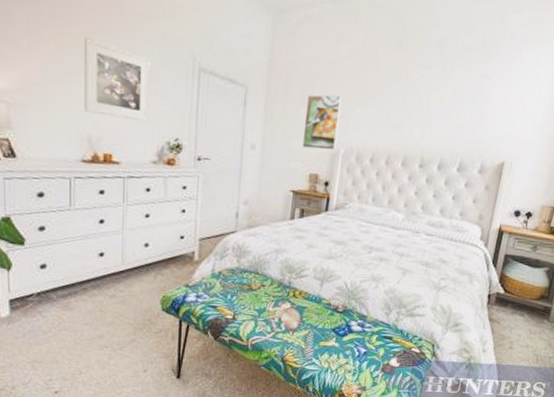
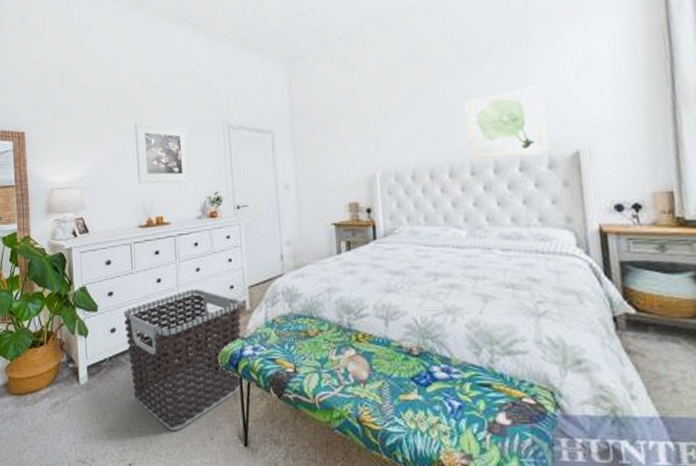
clothes hamper: none [57,234,189,364] -> present [124,288,241,431]
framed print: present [302,94,342,151] -> none [331,120,371,178]
wall art: none [422,97,495,160] -> present [465,85,550,161]

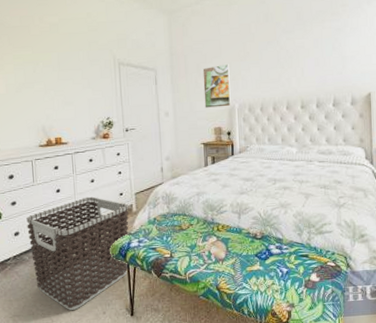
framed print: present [135,122,191,184] -> none [34,56,86,109]
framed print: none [331,120,371,178] -> present [202,63,231,108]
wall art: present [465,85,550,161] -> none [299,45,352,98]

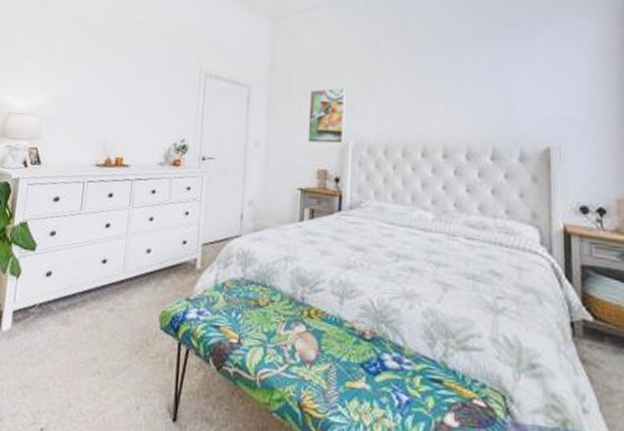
clothes hamper: present [26,196,129,310] -> none [60,239,191,396]

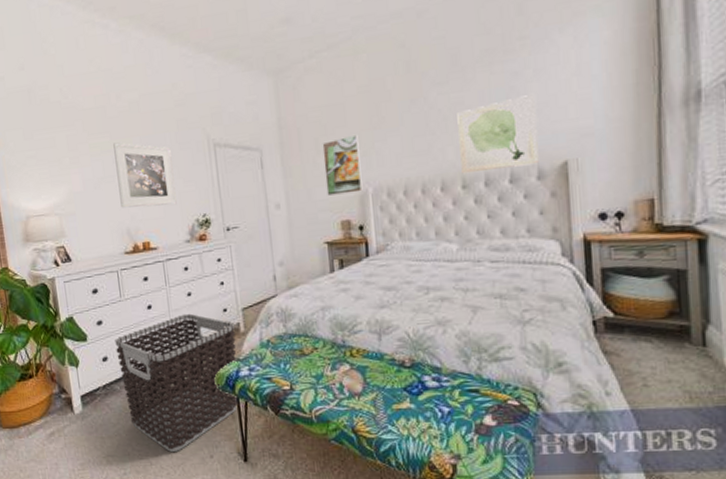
clothes hamper: none [60,239,191,396] -> present [115,313,238,452]
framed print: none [103,57,163,126] -> present [113,142,177,208]
wall art: none [444,78,522,146] -> present [457,94,539,174]

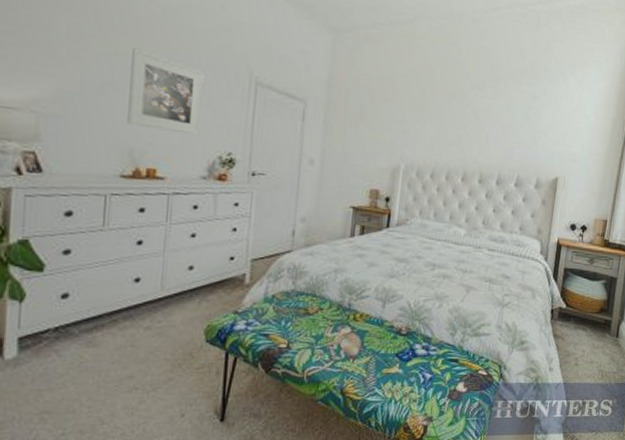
clothes hamper: present [115,313,238,452] -> none [82,256,239,409]
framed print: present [322,134,363,196] -> none [362,111,401,166]
wall art: present [457,94,539,174] -> none [481,116,545,175]

